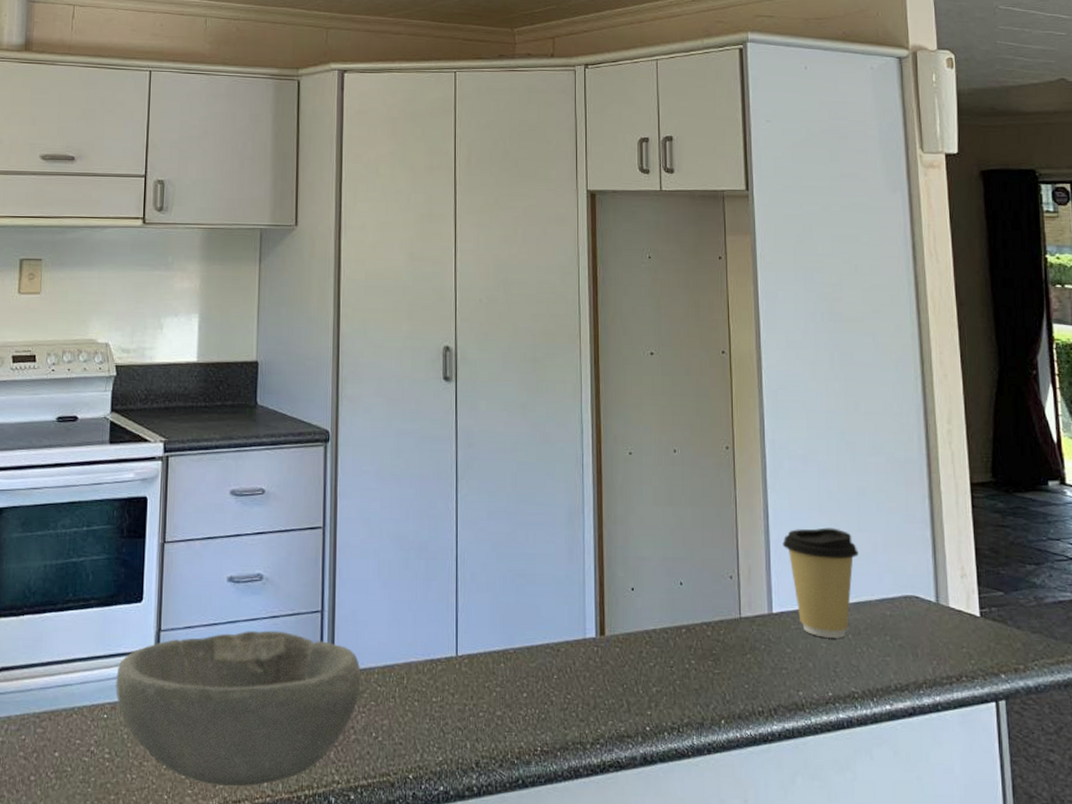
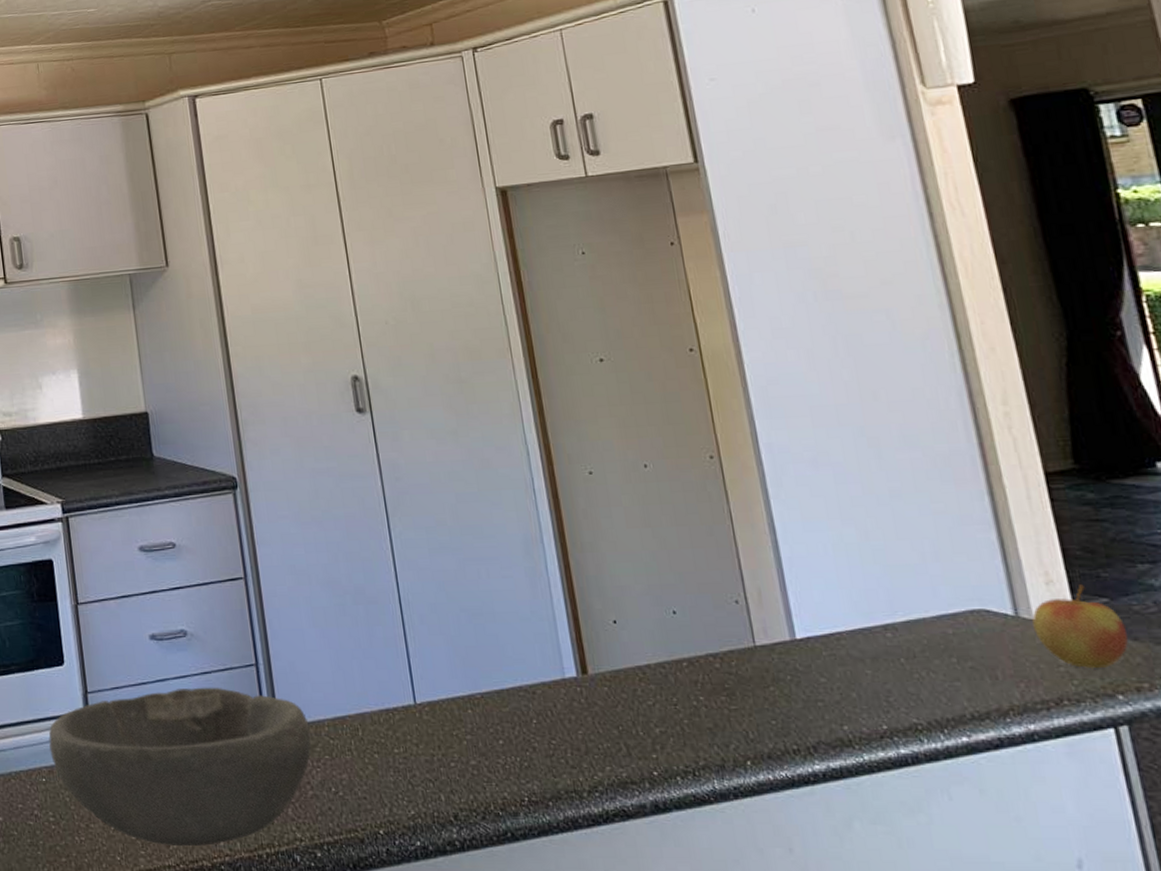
coffee cup: present [782,527,858,639] -> none [798,537,901,665]
apple: none [948,578,1014,650] -> present [1032,583,1128,668]

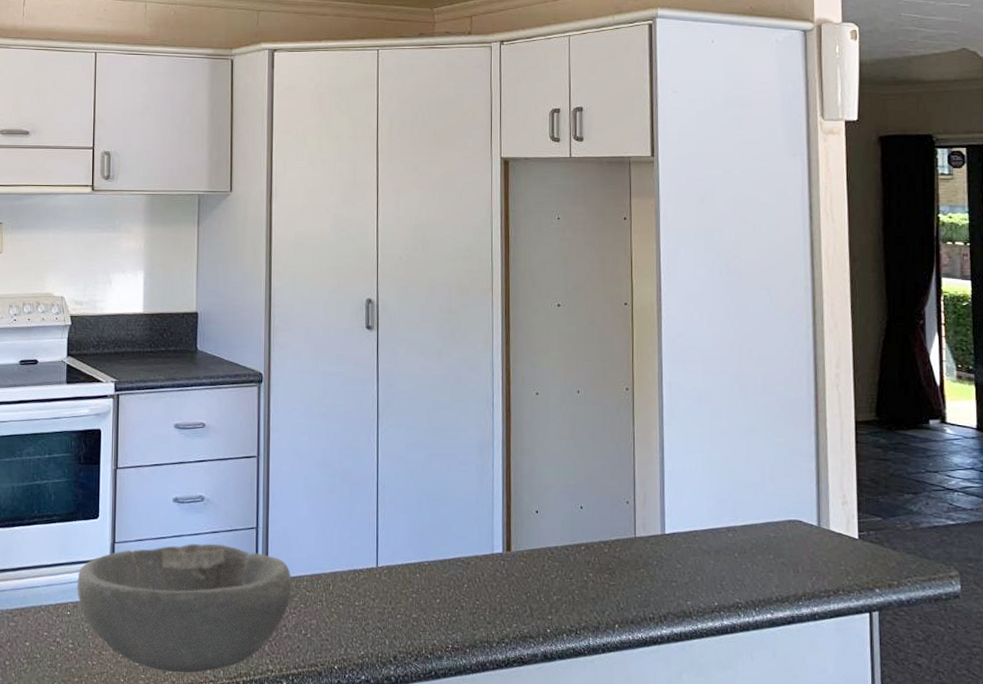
apple: present [1032,583,1128,668] -> none [829,505,890,568]

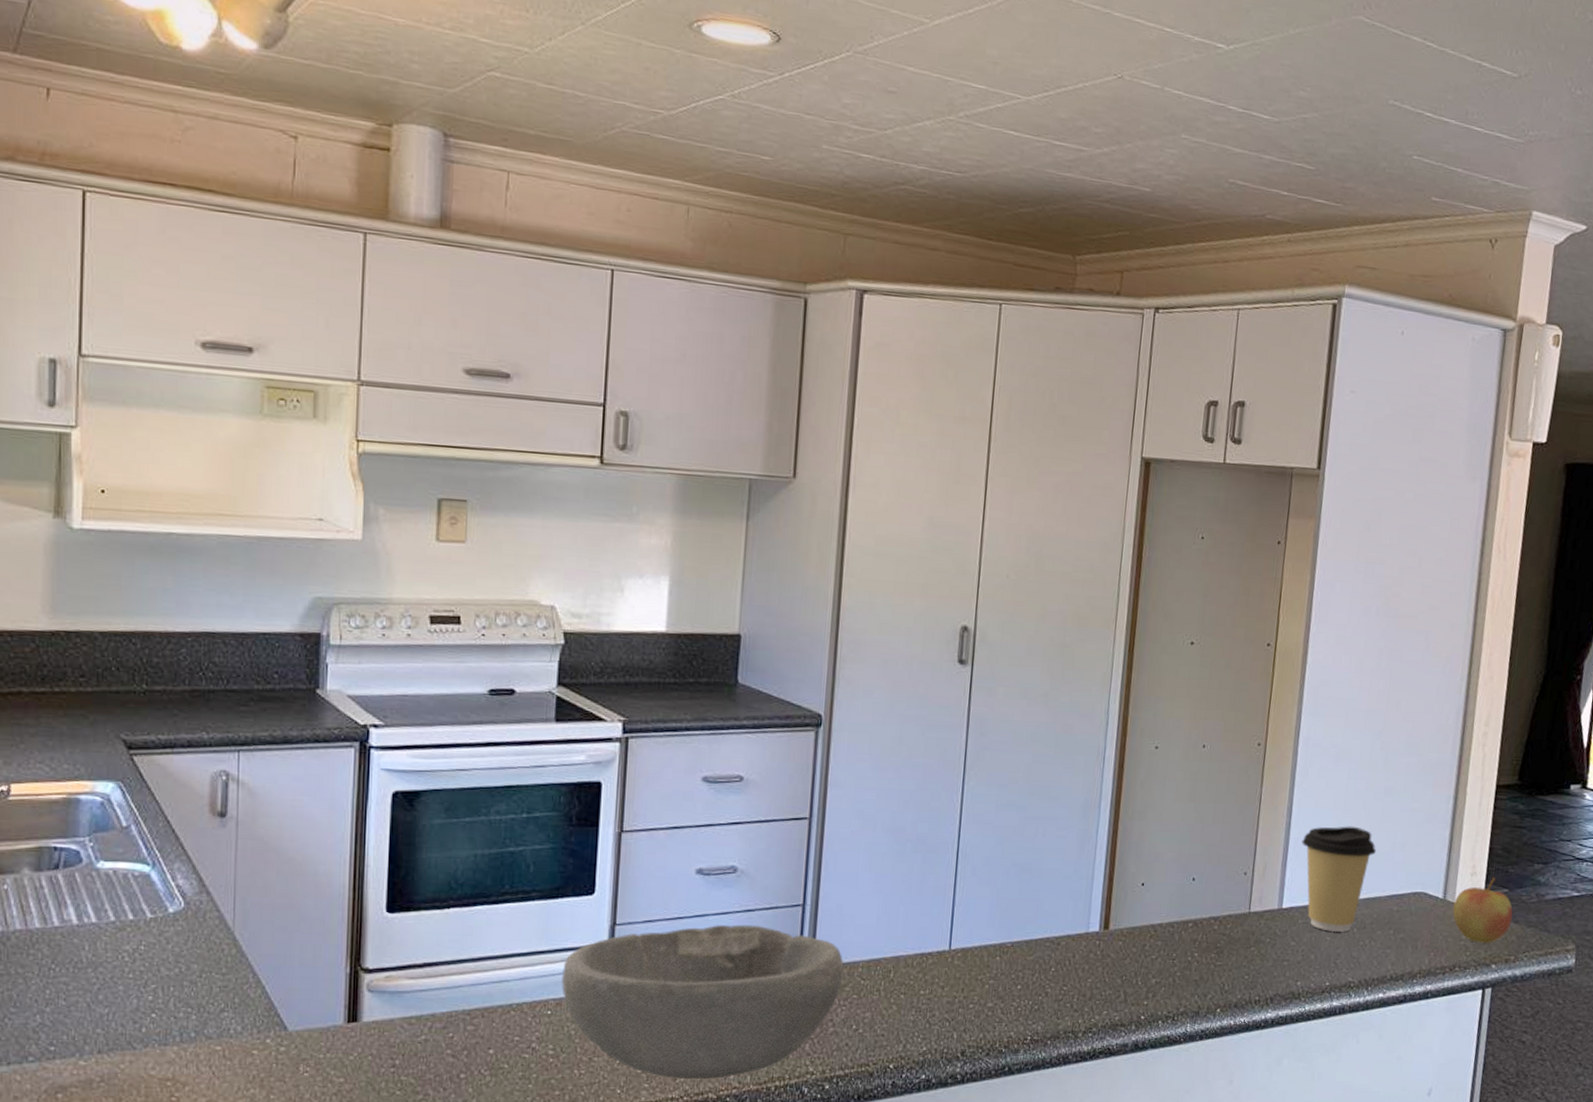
coffee cup: none [676,460,747,557] -> present [1301,826,1376,933]
apple: none [829,505,890,568] -> present [1452,876,1513,943]

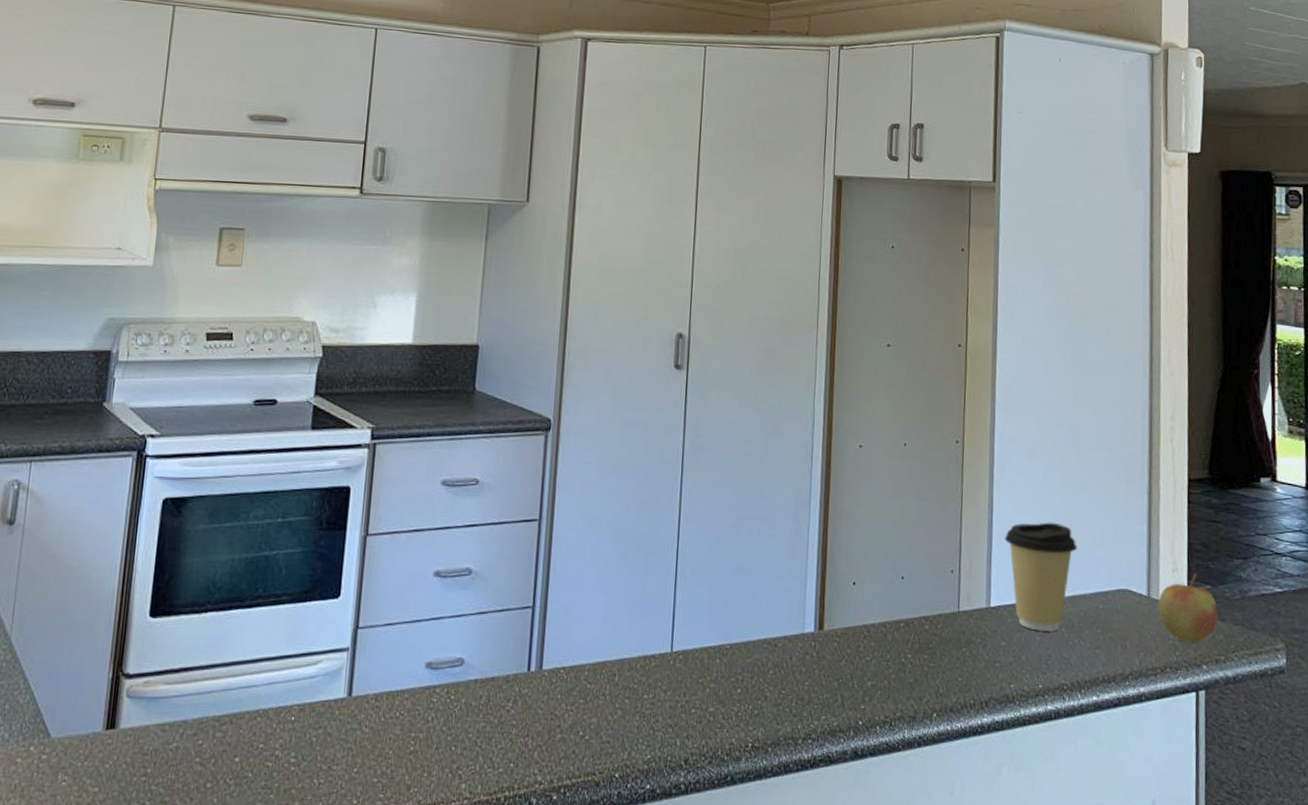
bowl: present [560,924,844,1080] -> none [305,627,571,790]

